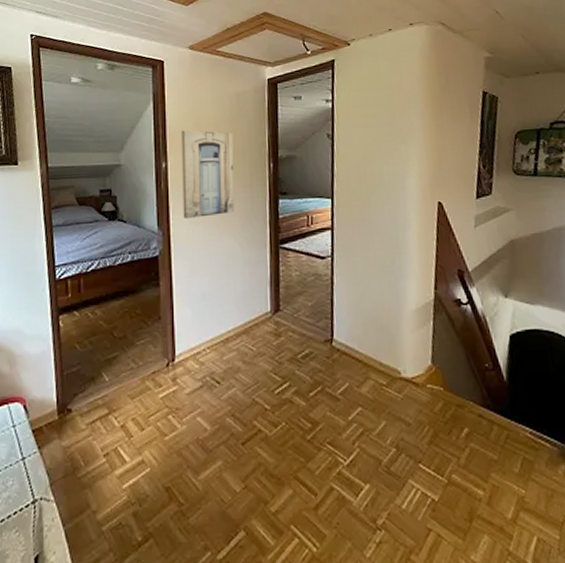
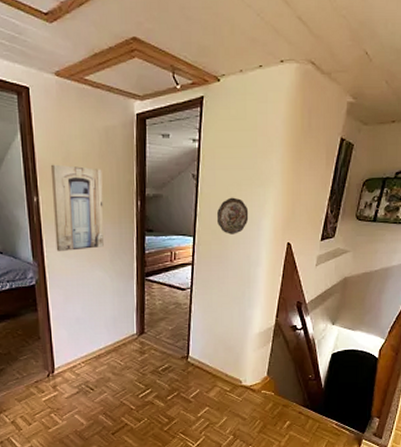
decorative plate: none [355,155,392,195] -> present [216,197,249,235]

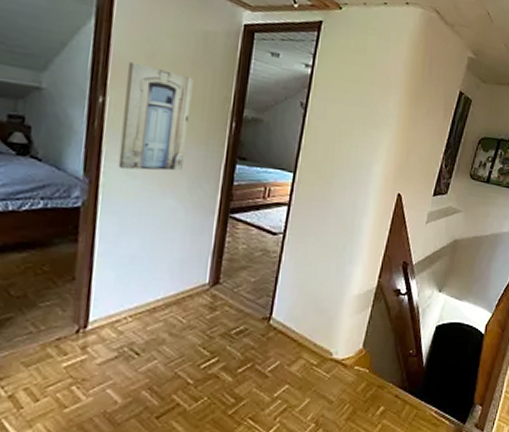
decorative plate: present [216,197,249,235] -> none [322,134,359,177]

